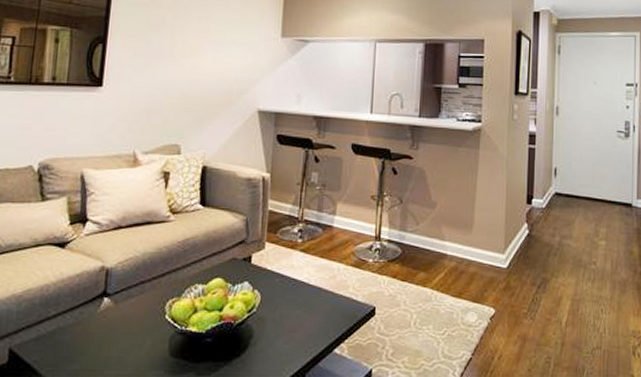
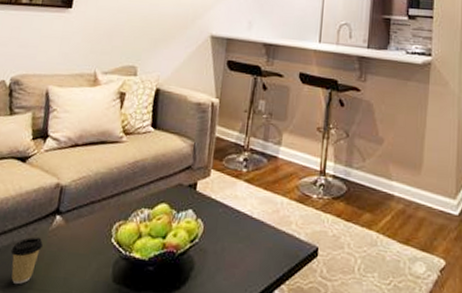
coffee cup: none [57,320,93,367] -> present [10,237,44,284]

